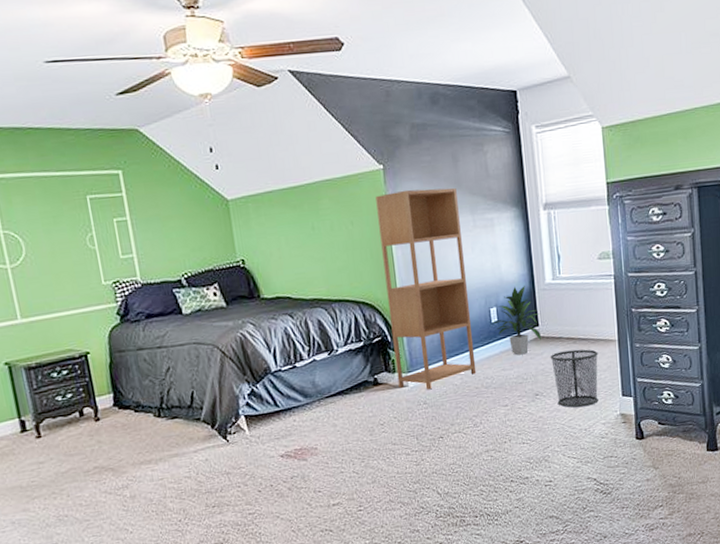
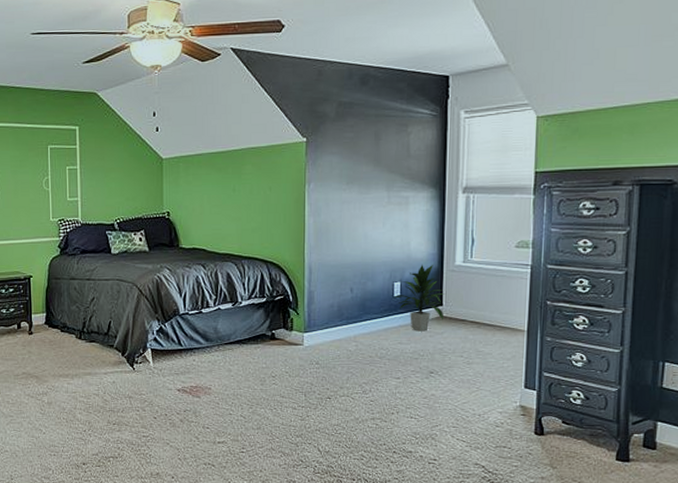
bookcase: present [375,188,477,390] -> none [294,162,375,352]
waste bin: present [550,349,598,408] -> none [450,334,503,392]

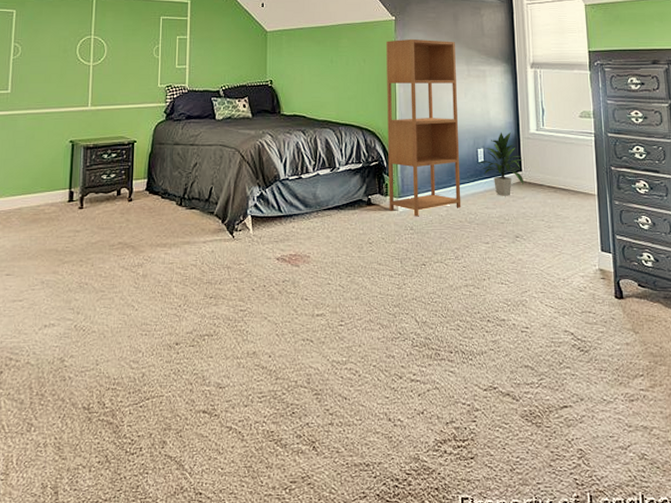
bookcase: none [294,162,375,352] -> present [386,38,461,217]

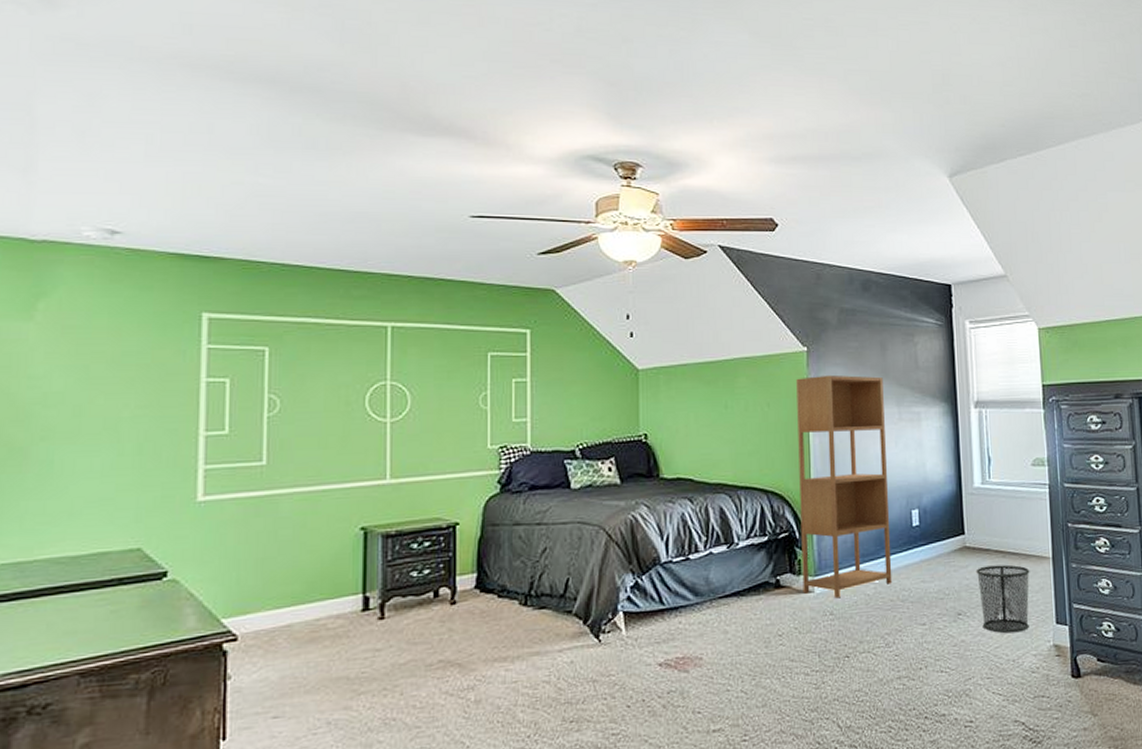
indoor plant: present [478,131,523,196] -> none [912,487,967,566]
waste bin: none [531,198,578,256] -> present [976,564,1030,634]

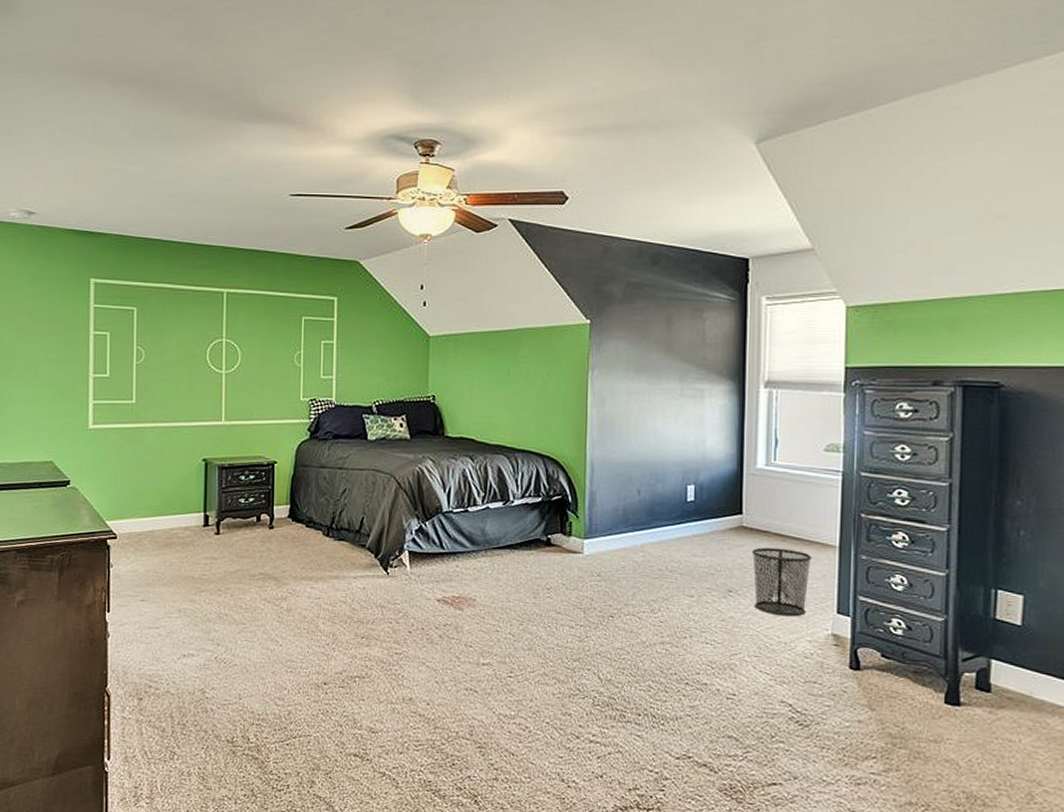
bookcase: present [796,375,893,599] -> none [572,348,666,562]

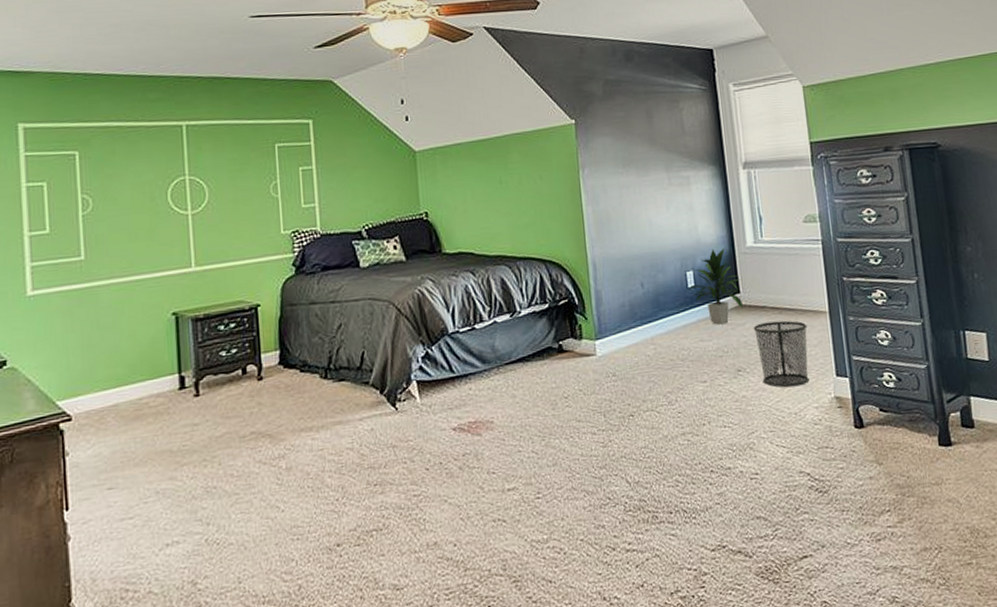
indoor plant: none [687,465,745,543] -> present [688,247,743,325]

